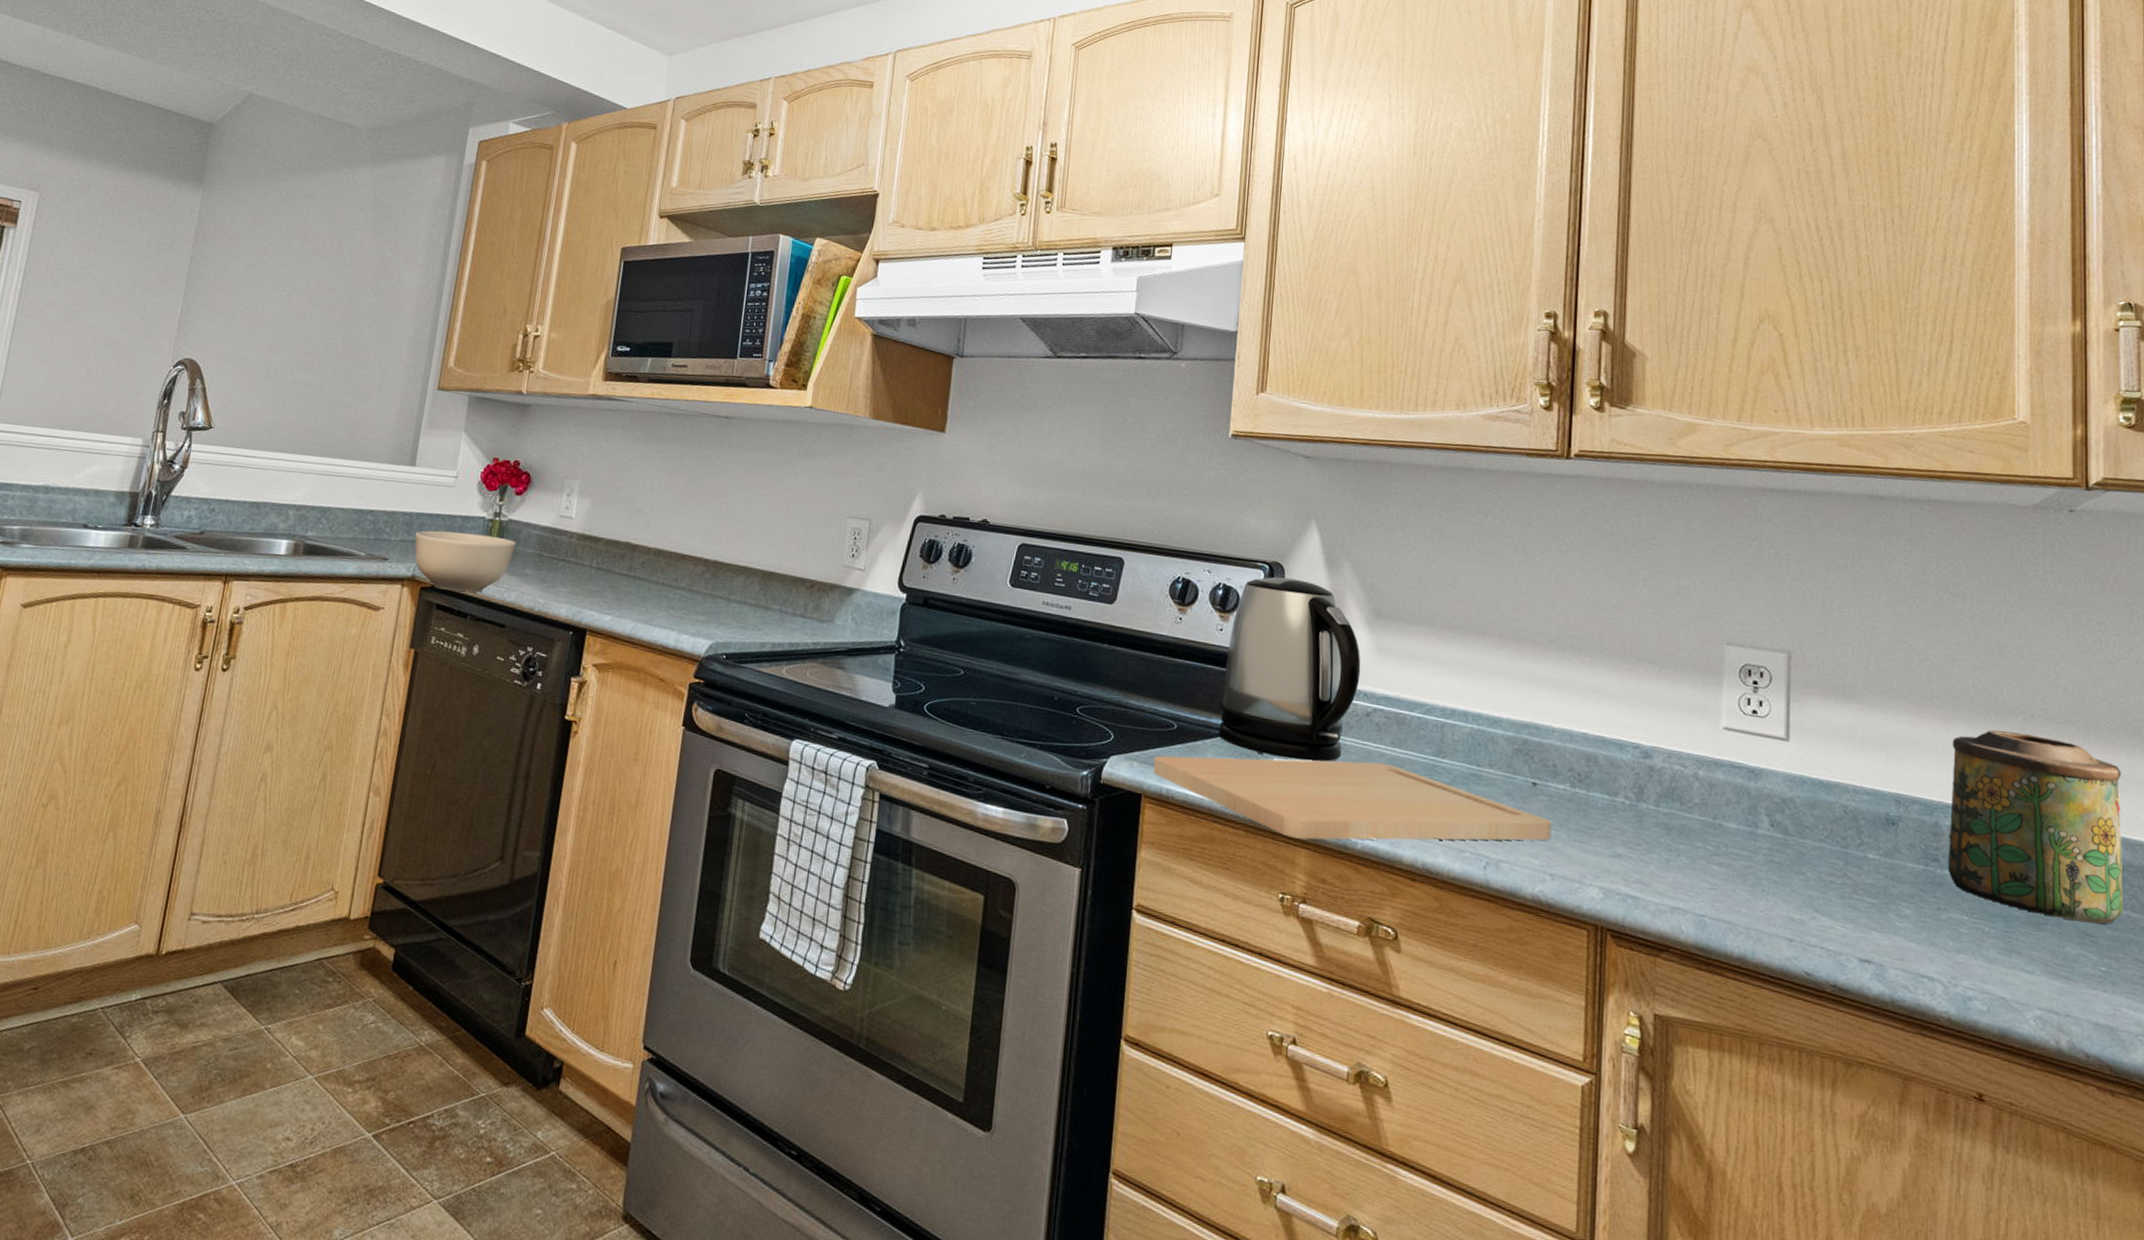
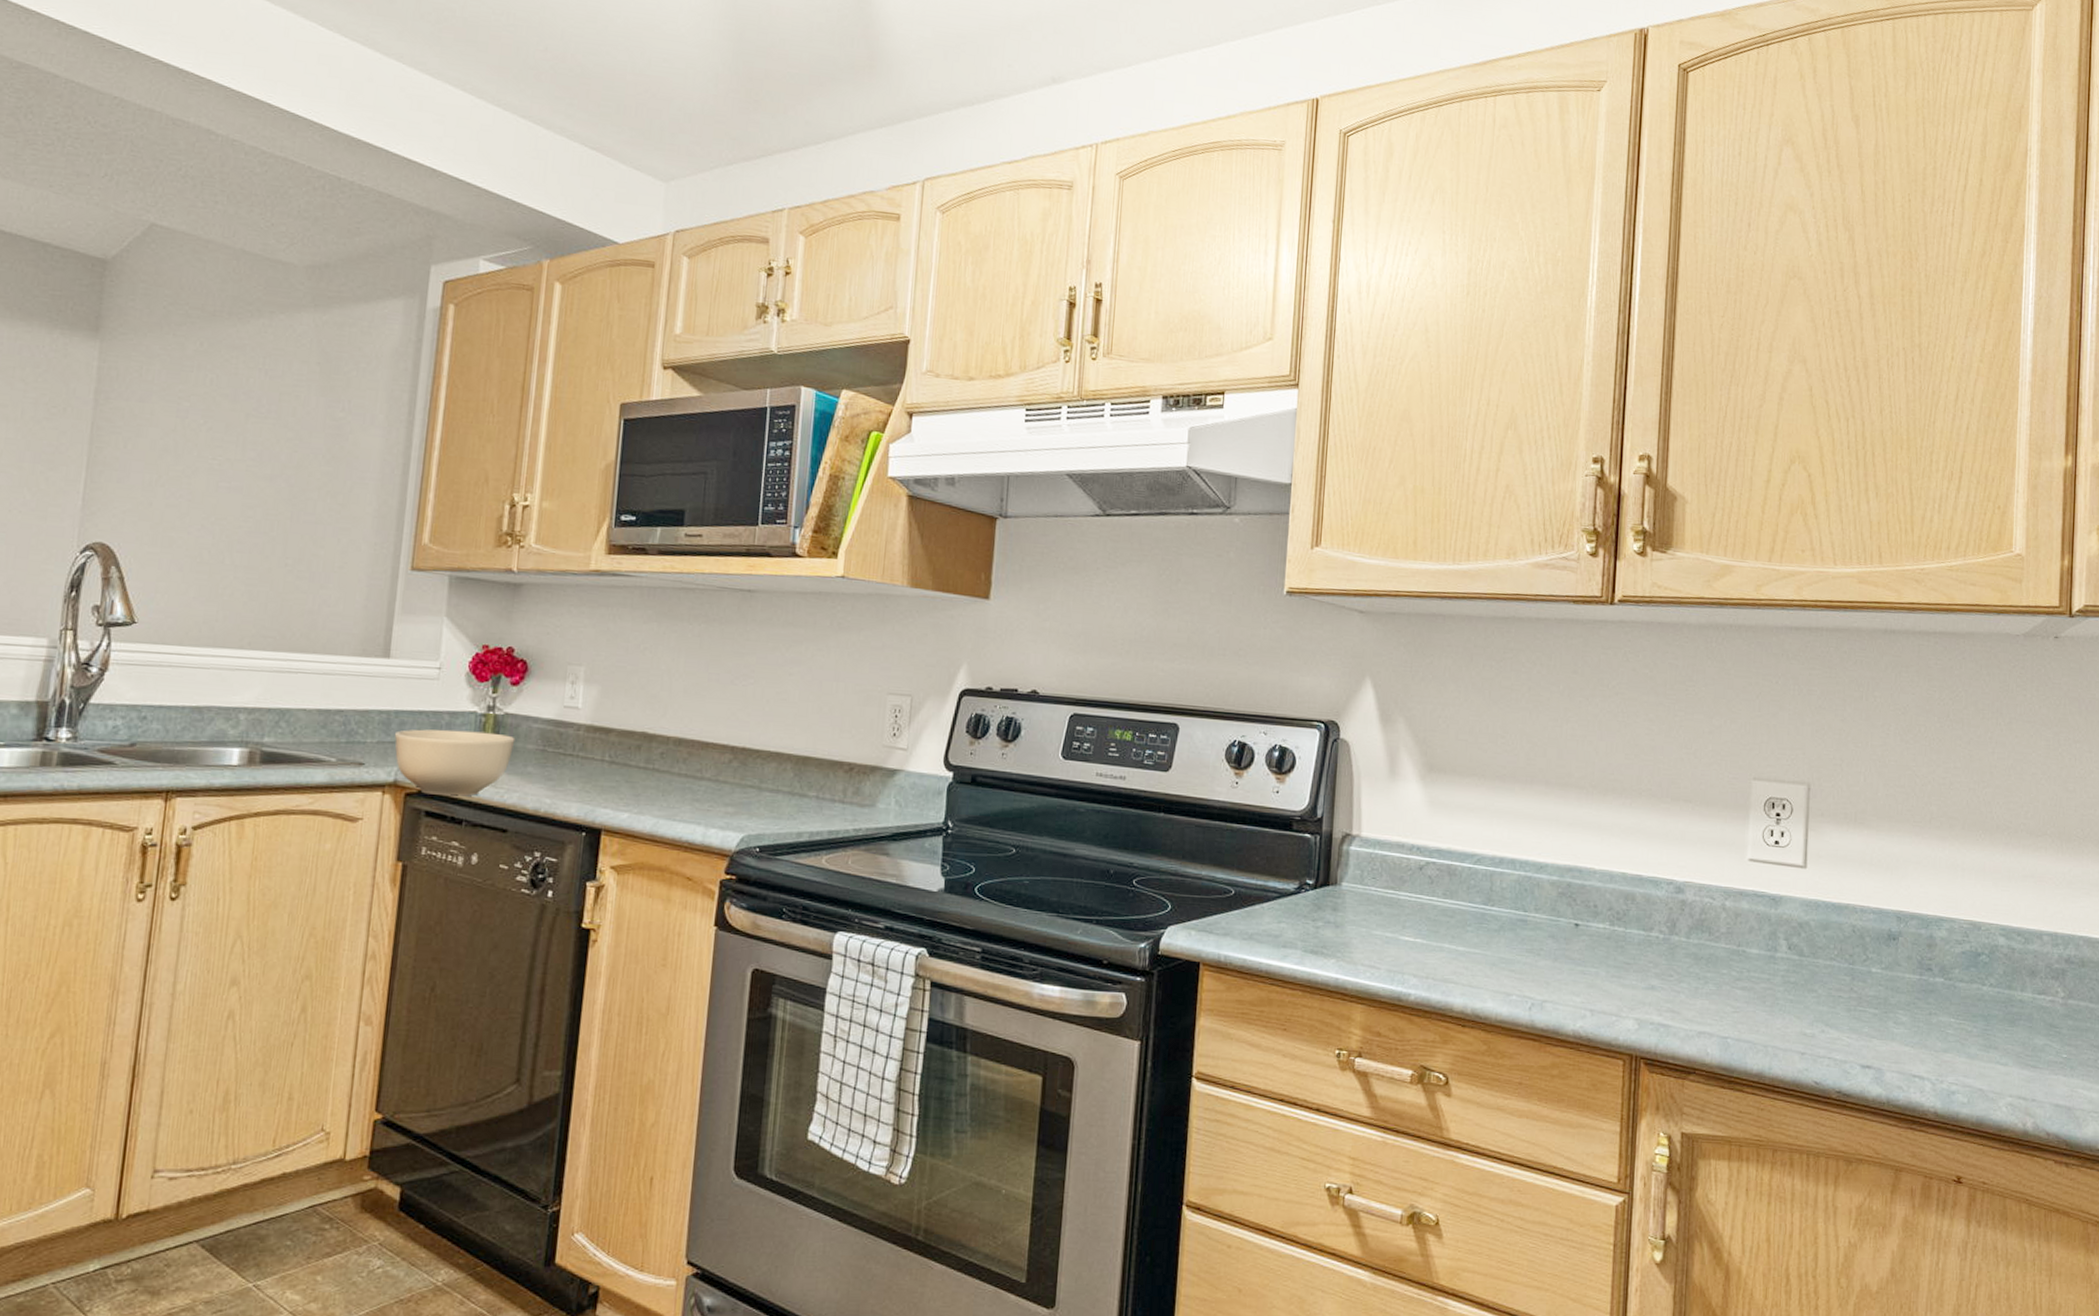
cutting board: present [1153,755,1551,841] -> none [1211,914,1592,995]
kettle: present [1218,576,1361,762] -> none [1275,735,1415,918]
canister: present [1947,730,2123,925] -> none [1939,845,2087,1016]

